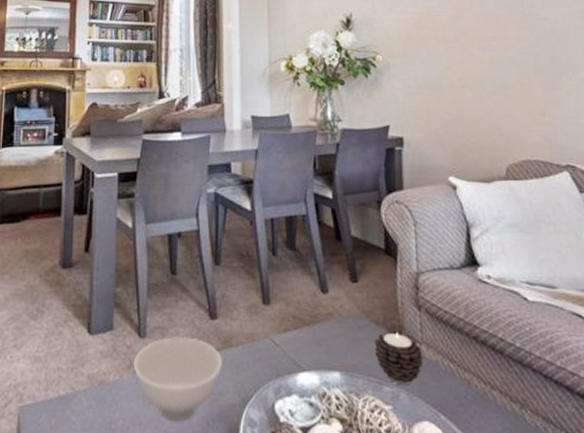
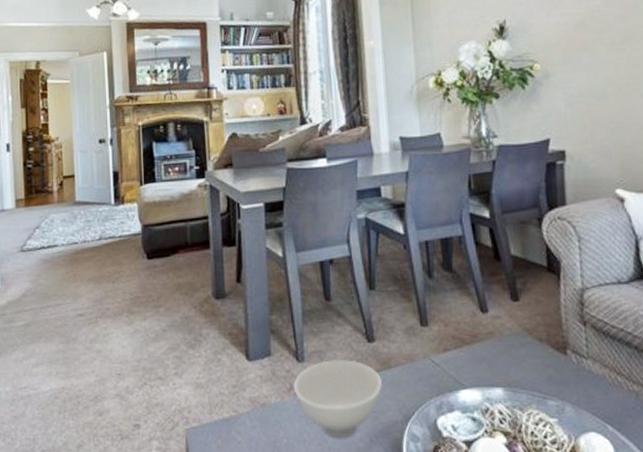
candle: present [374,332,424,386] -> none [537,348,590,399]

